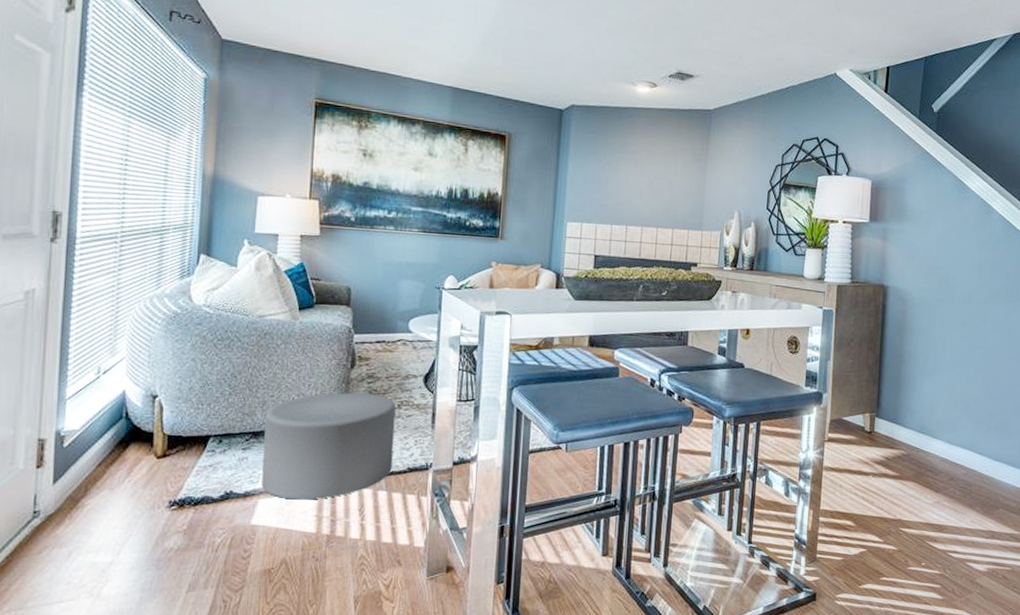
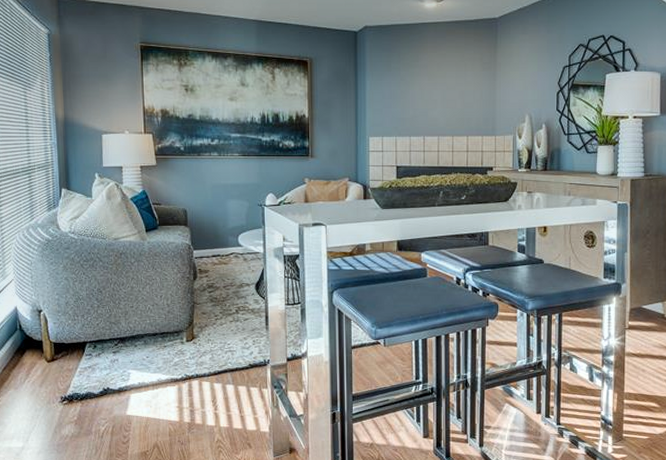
pouf: present [261,393,396,500] -> none [129,302,236,394]

